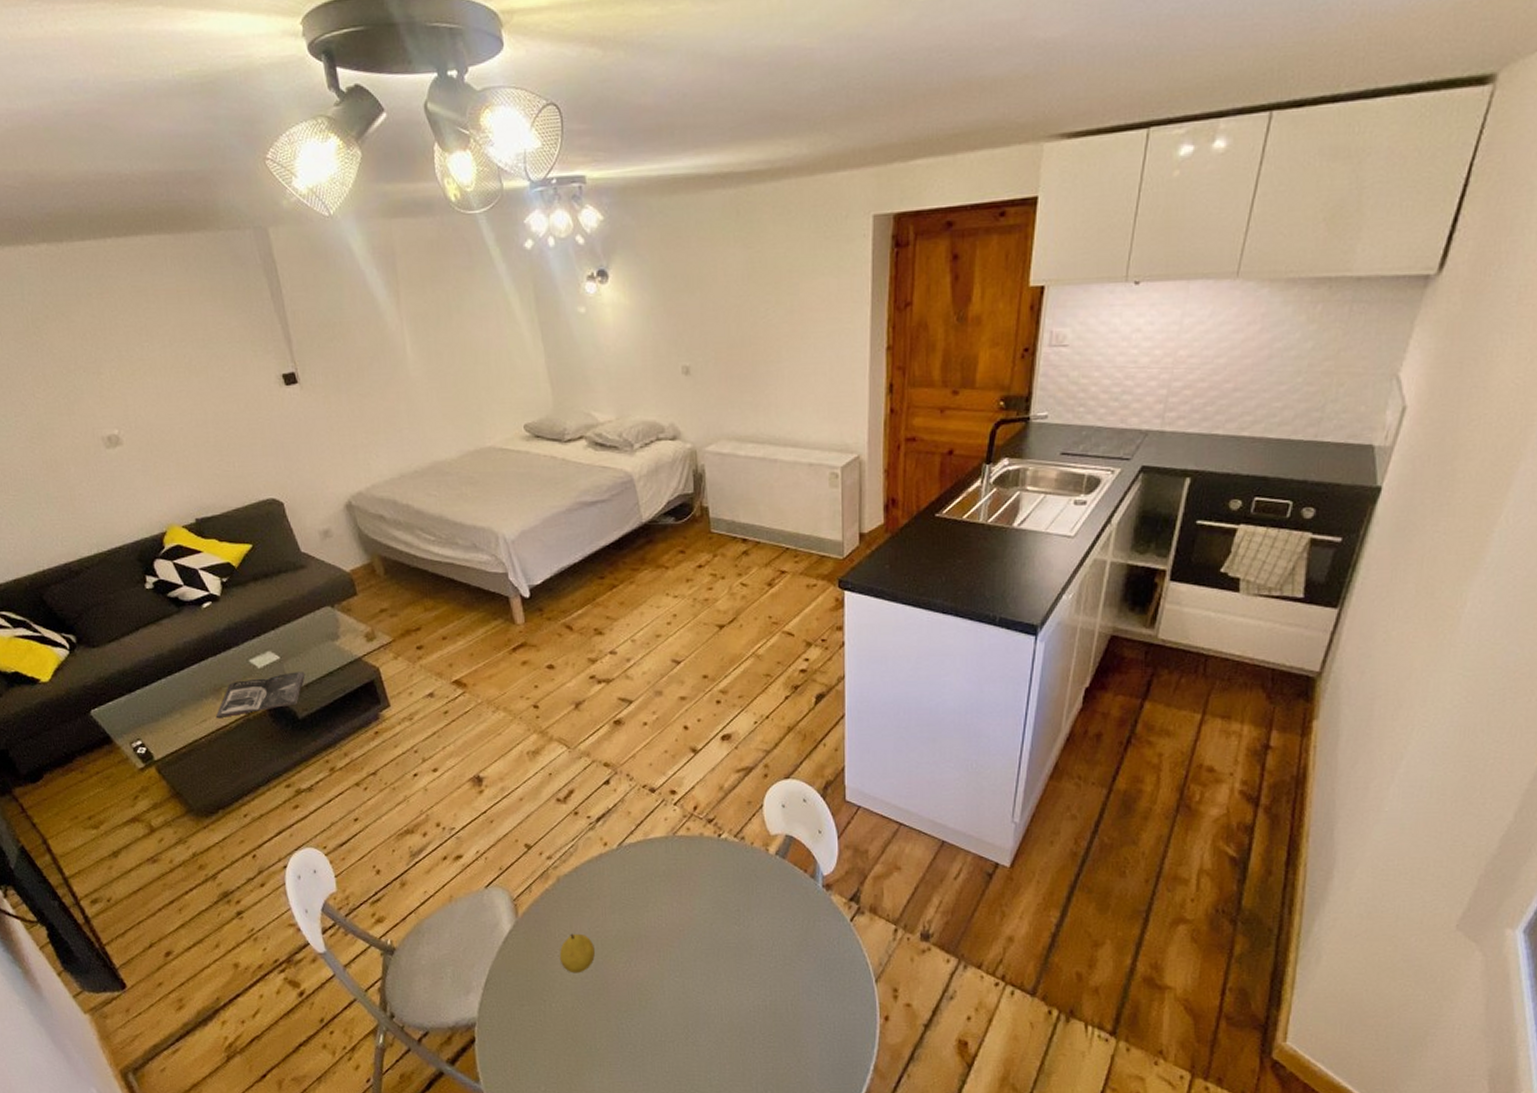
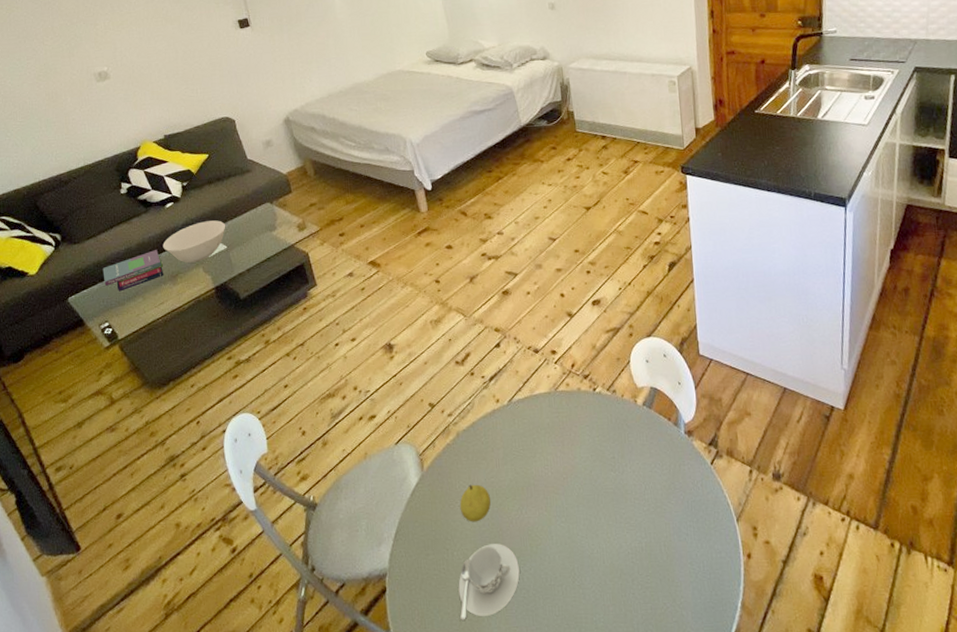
books: none [129,658,204,706] -> present [102,250,163,292]
bowl: none [201,625,278,675] -> present [163,220,226,263]
magazine: present [215,671,305,719] -> none [171,258,247,301]
teacup: none [556,997,626,1073] -> present [458,544,520,620]

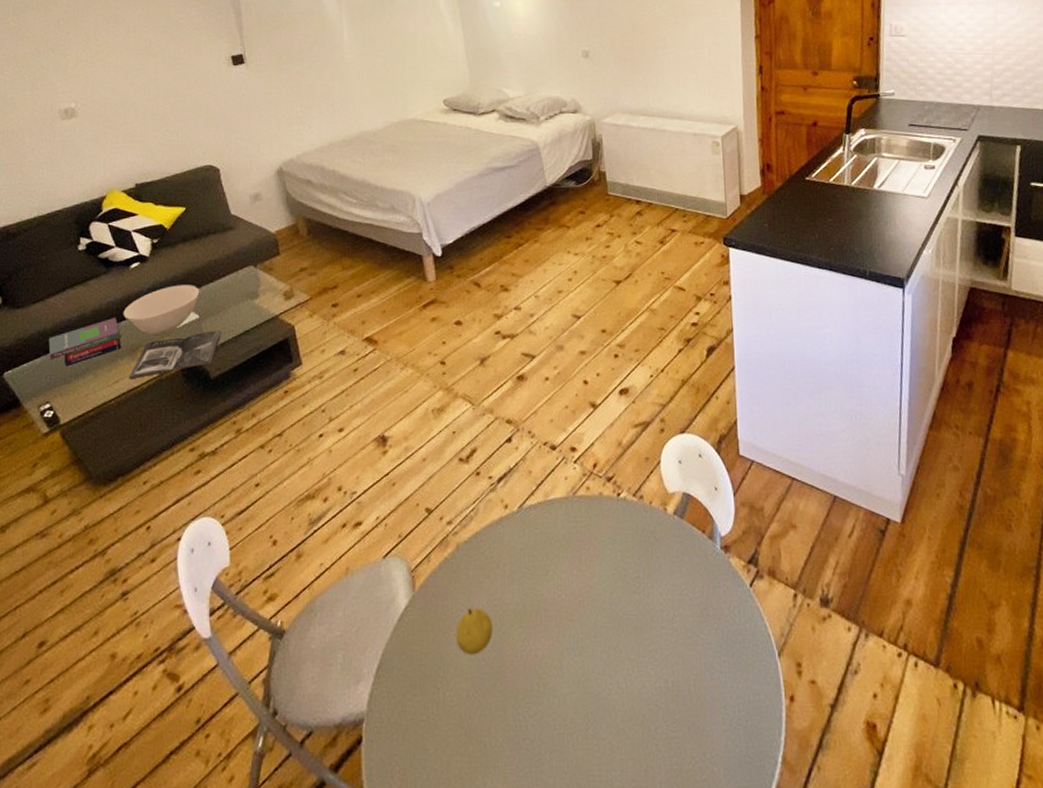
magazine: none [171,258,247,301] -> present [128,330,222,380]
teacup: present [458,544,520,620] -> none [448,682,523,779]

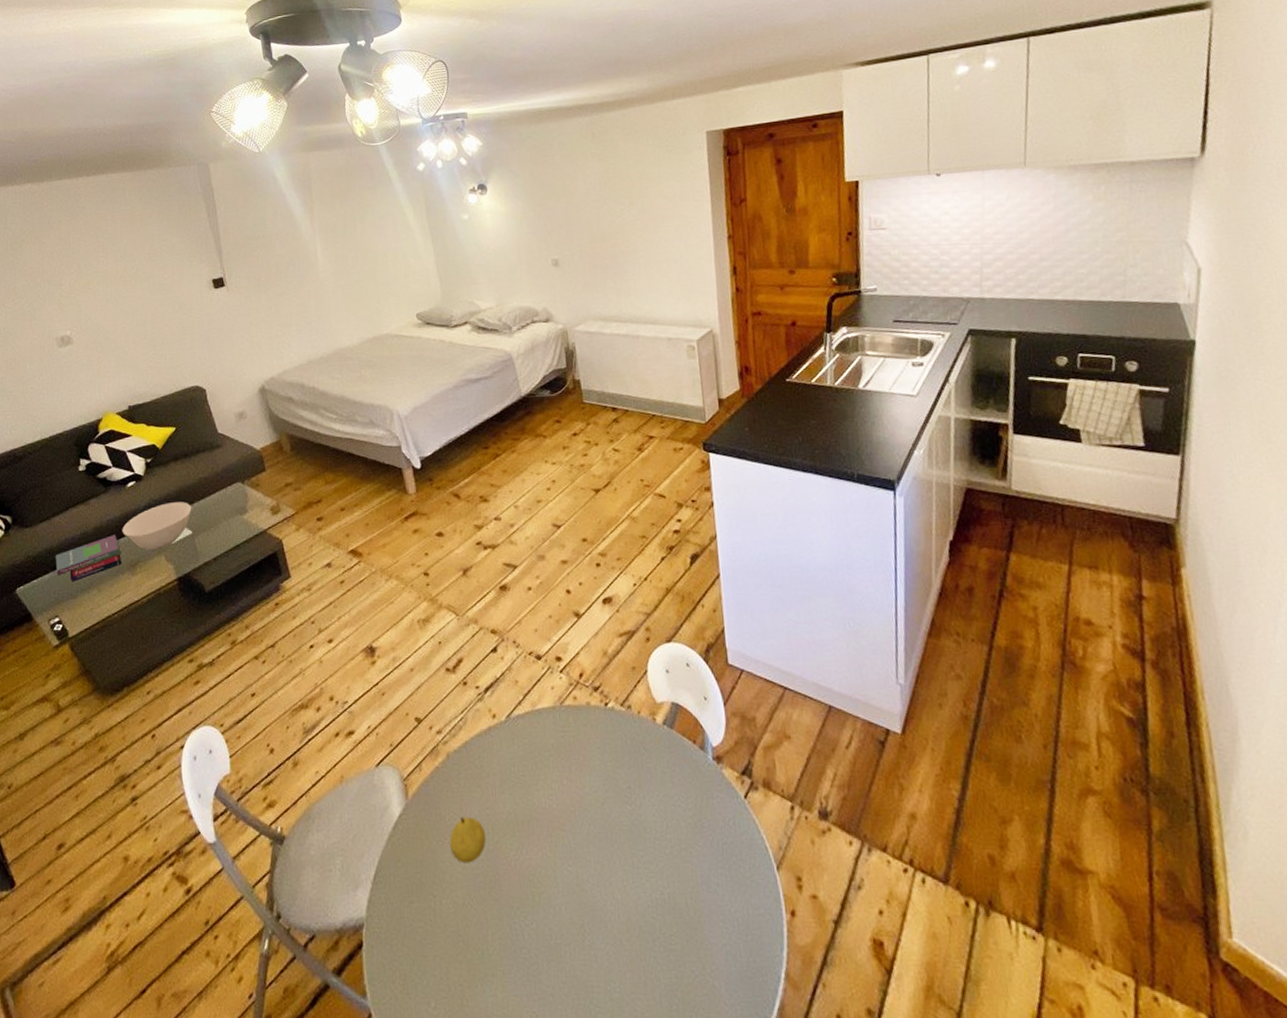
magazine: present [128,330,222,380] -> none [129,545,214,594]

